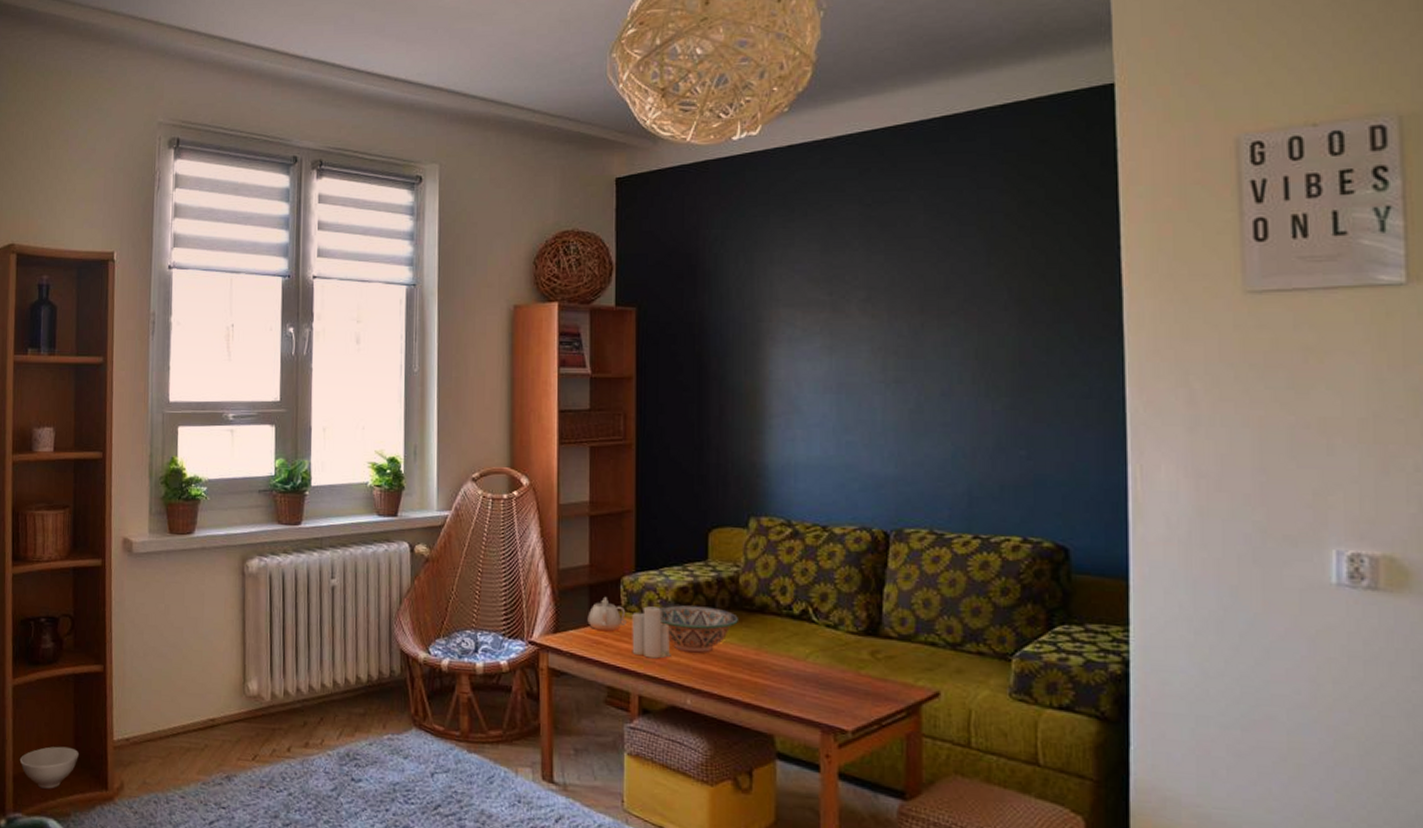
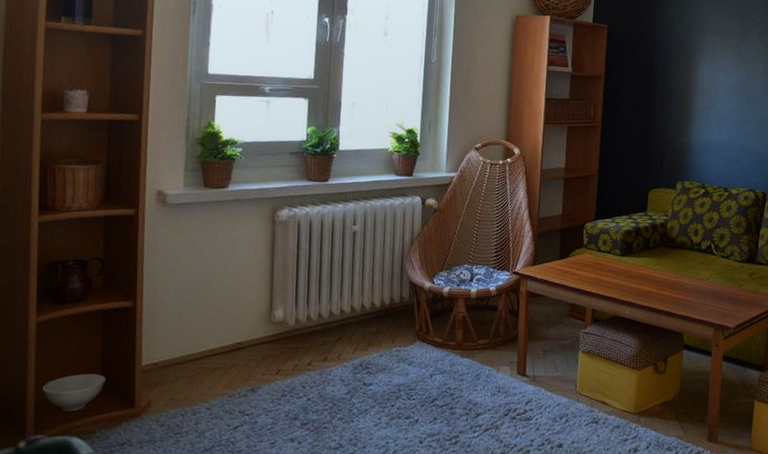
teapot: present [587,596,628,631] -> none [558,238,587,263]
candle: present [632,603,671,659] -> none [589,243,617,283]
decorative bowl: present [659,605,739,654] -> none [610,243,666,278]

